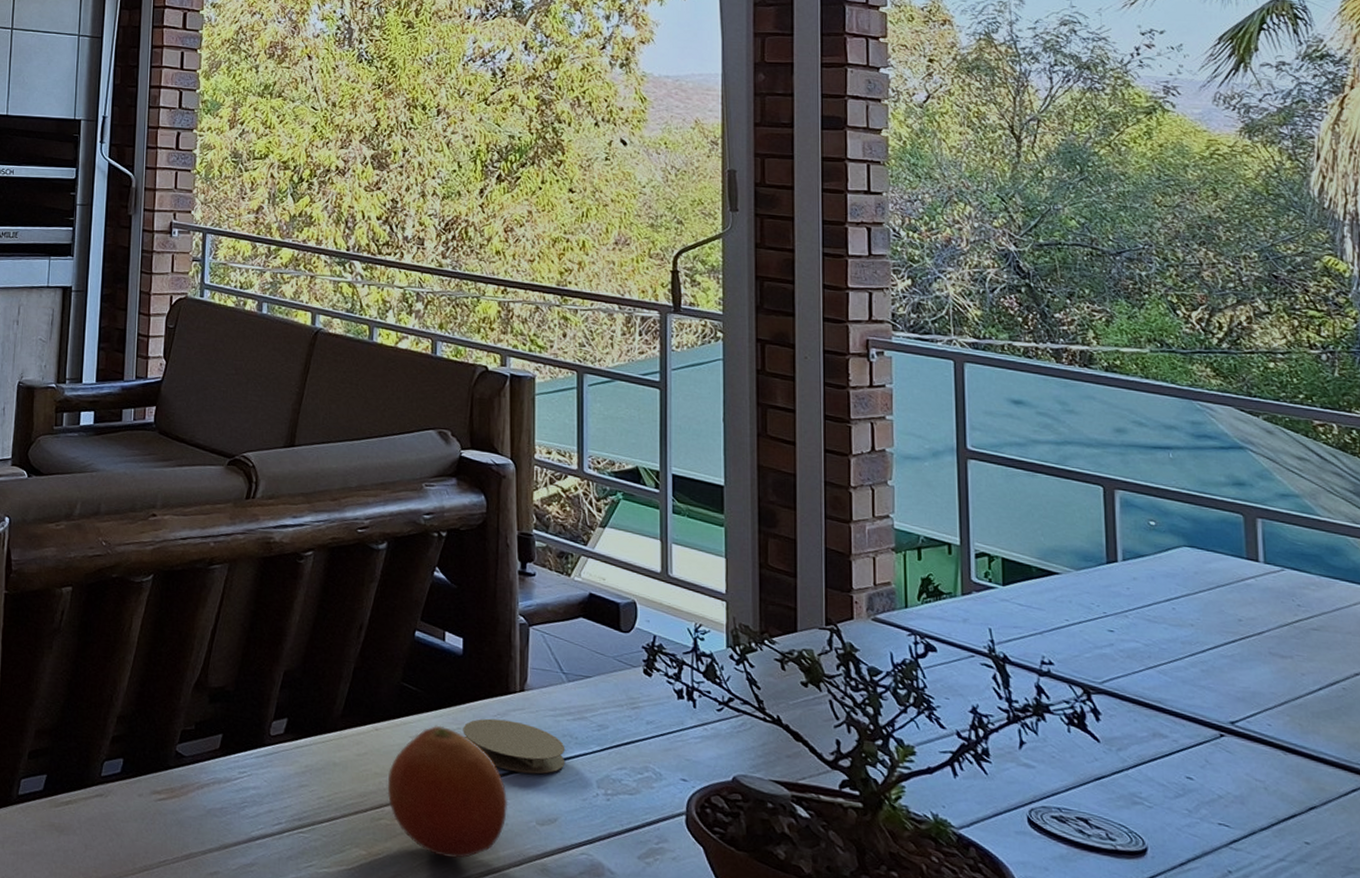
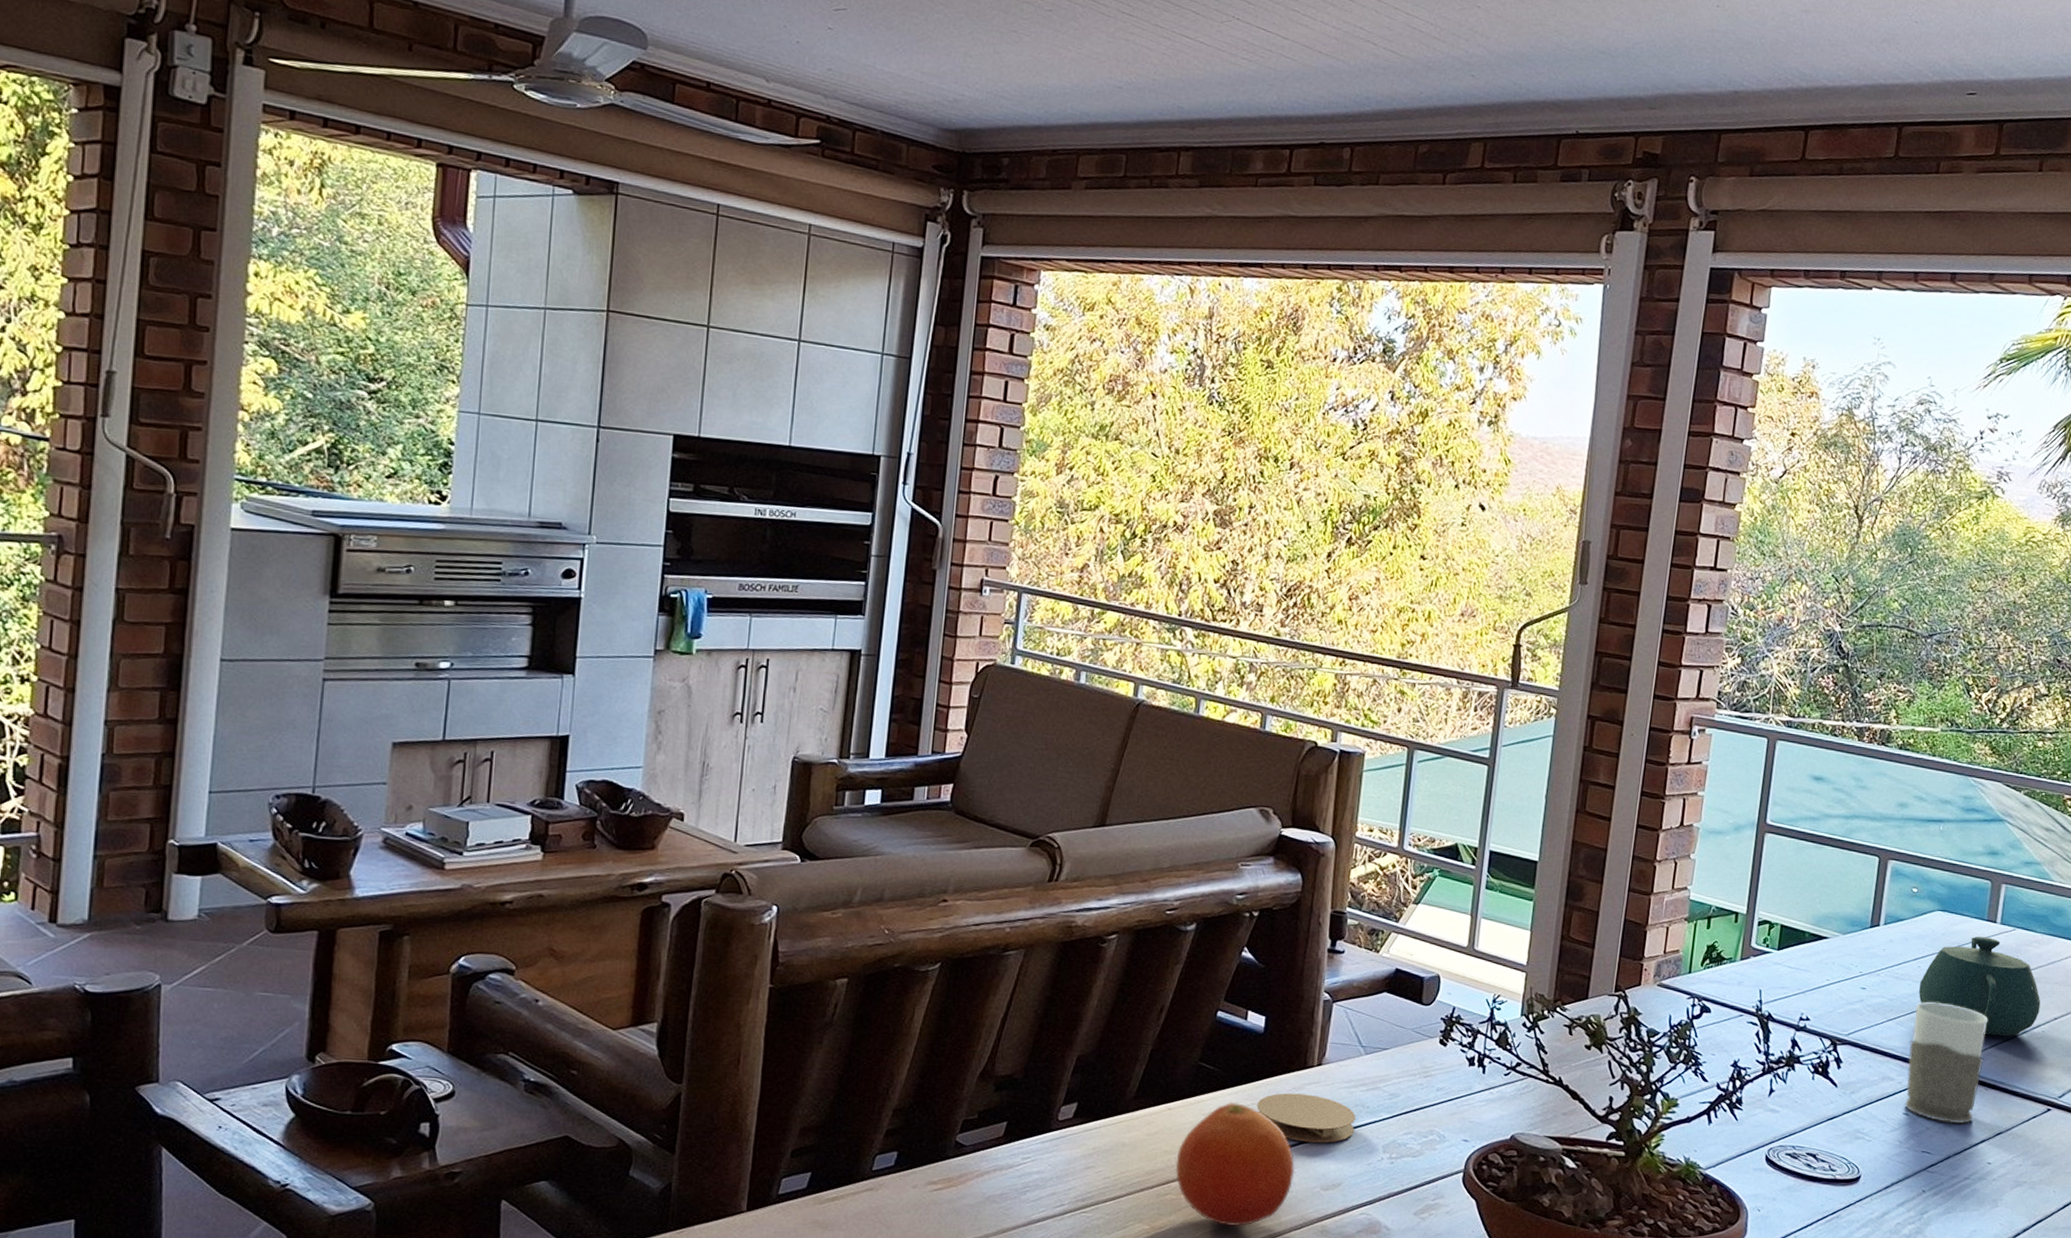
mug: none [1178,649,1276,794] -> present [1904,1002,1988,1124]
teapot: none [1179,576,1335,693] -> present [1919,936,2041,1037]

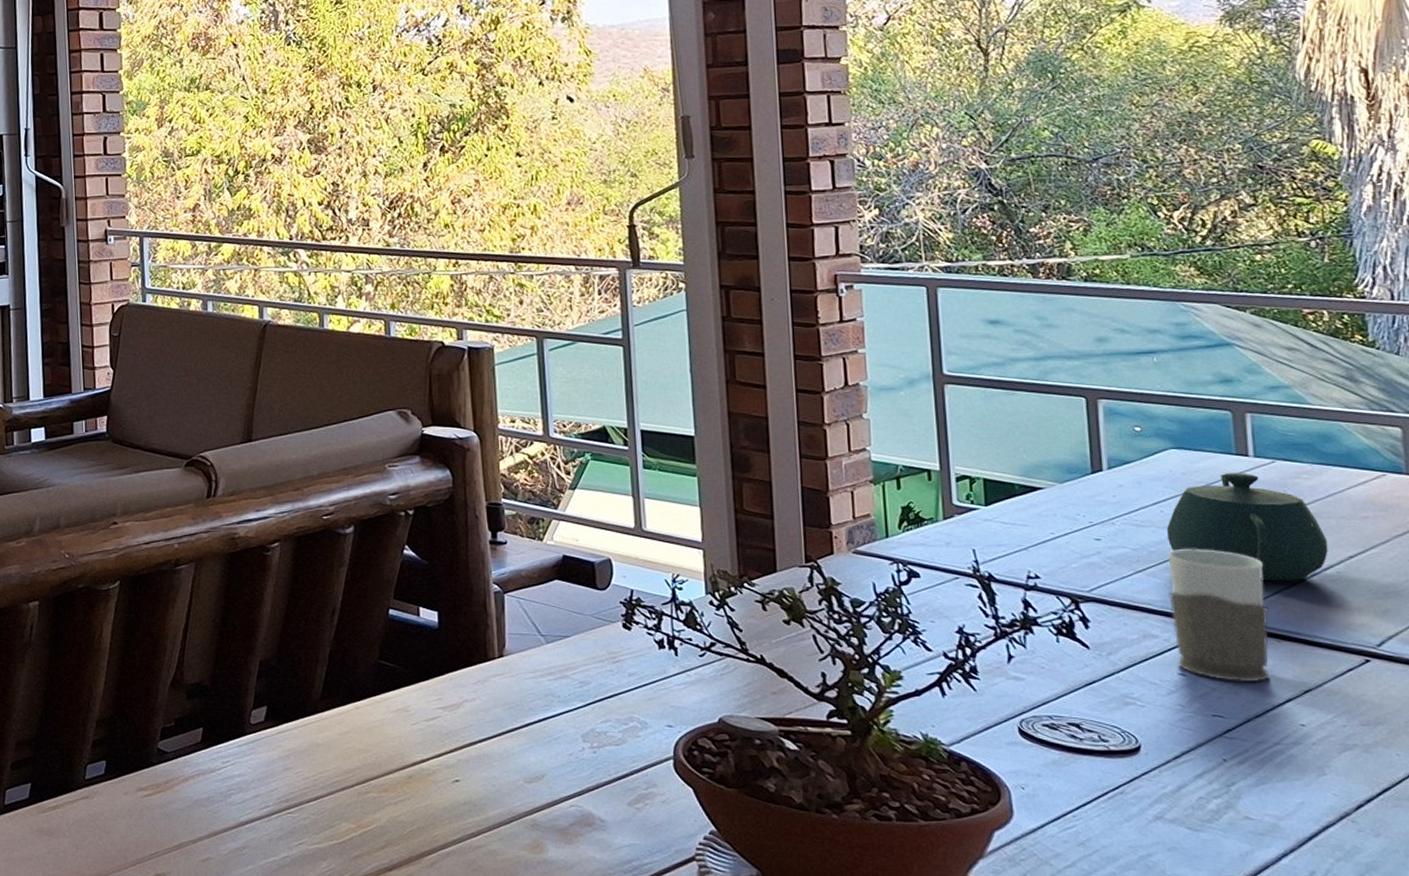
fruit: present [1175,1101,1295,1226] -> none [371,698,495,822]
coaster: present [1257,1093,1356,1143] -> none [443,686,549,735]

